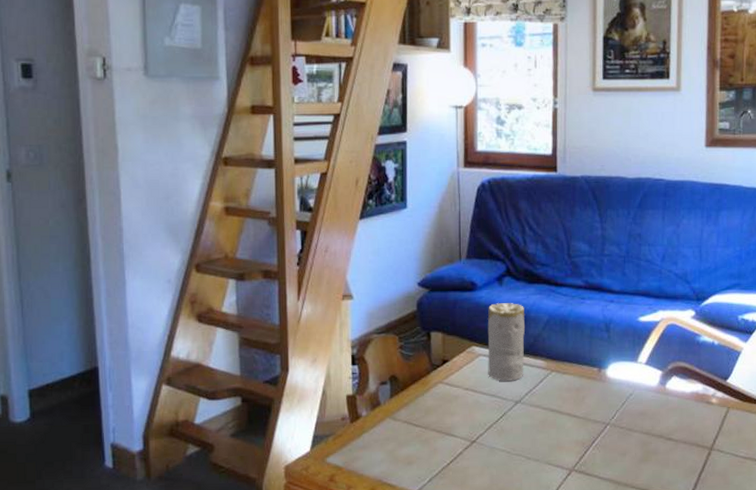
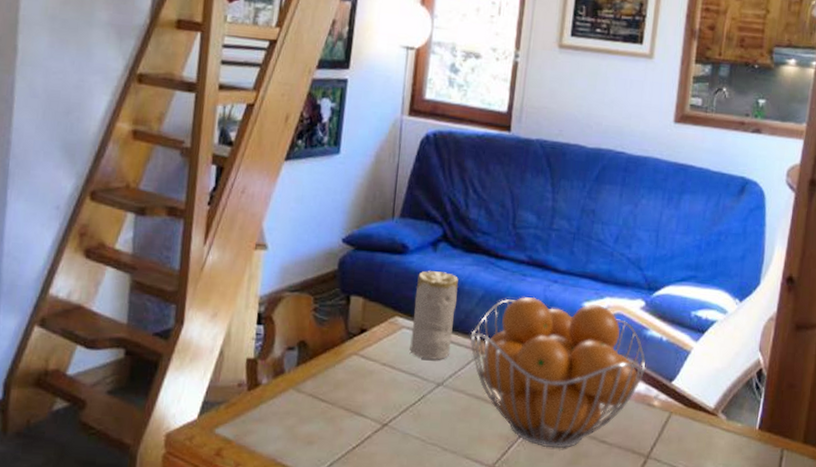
fruit basket: none [539,317,703,449] -> present [469,296,647,449]

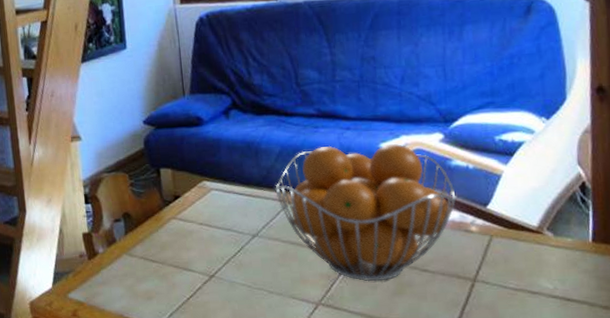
candle: present [410,271,459,360] -> none [216,136,259,215]

